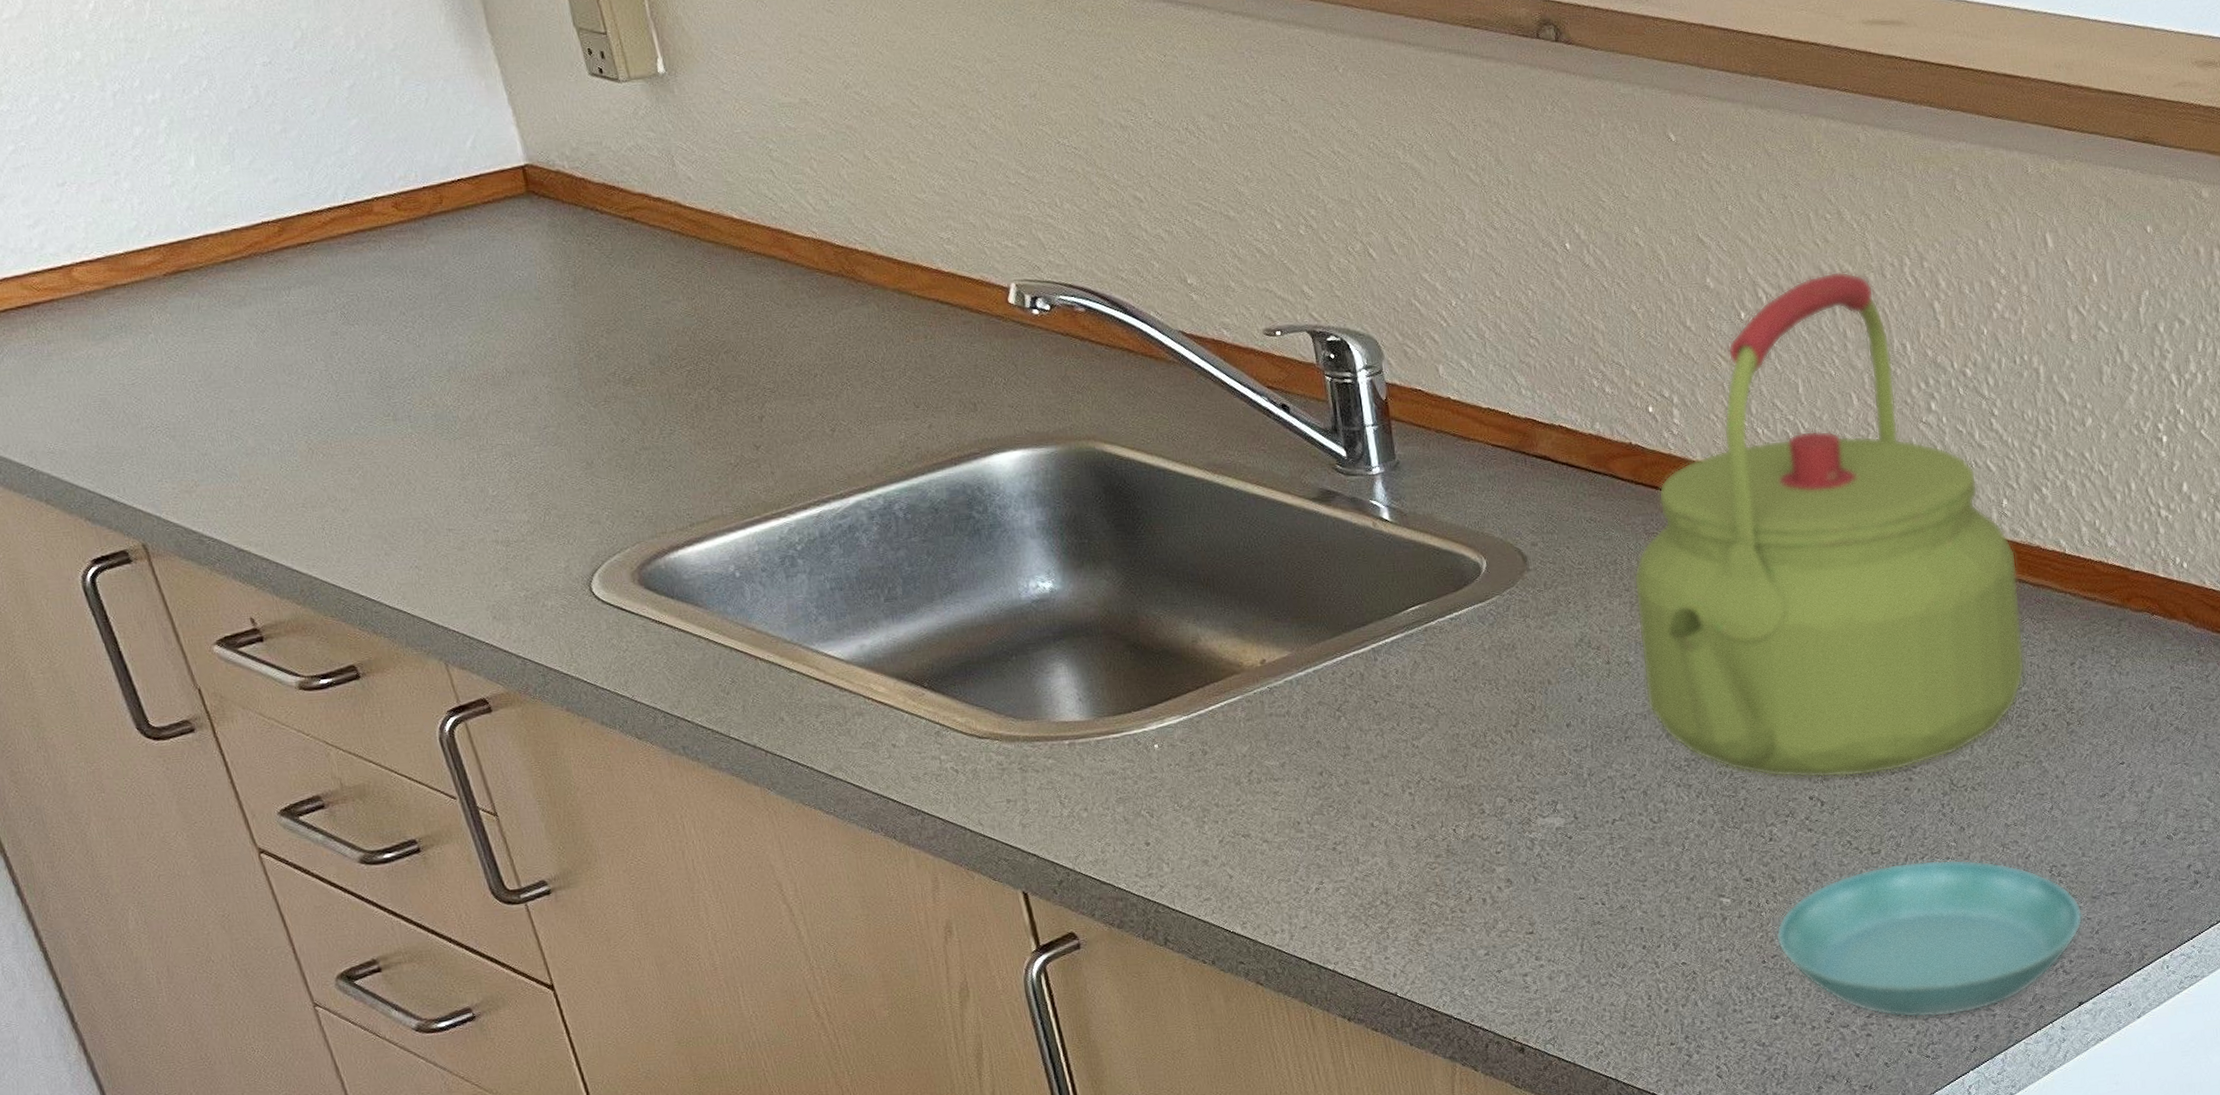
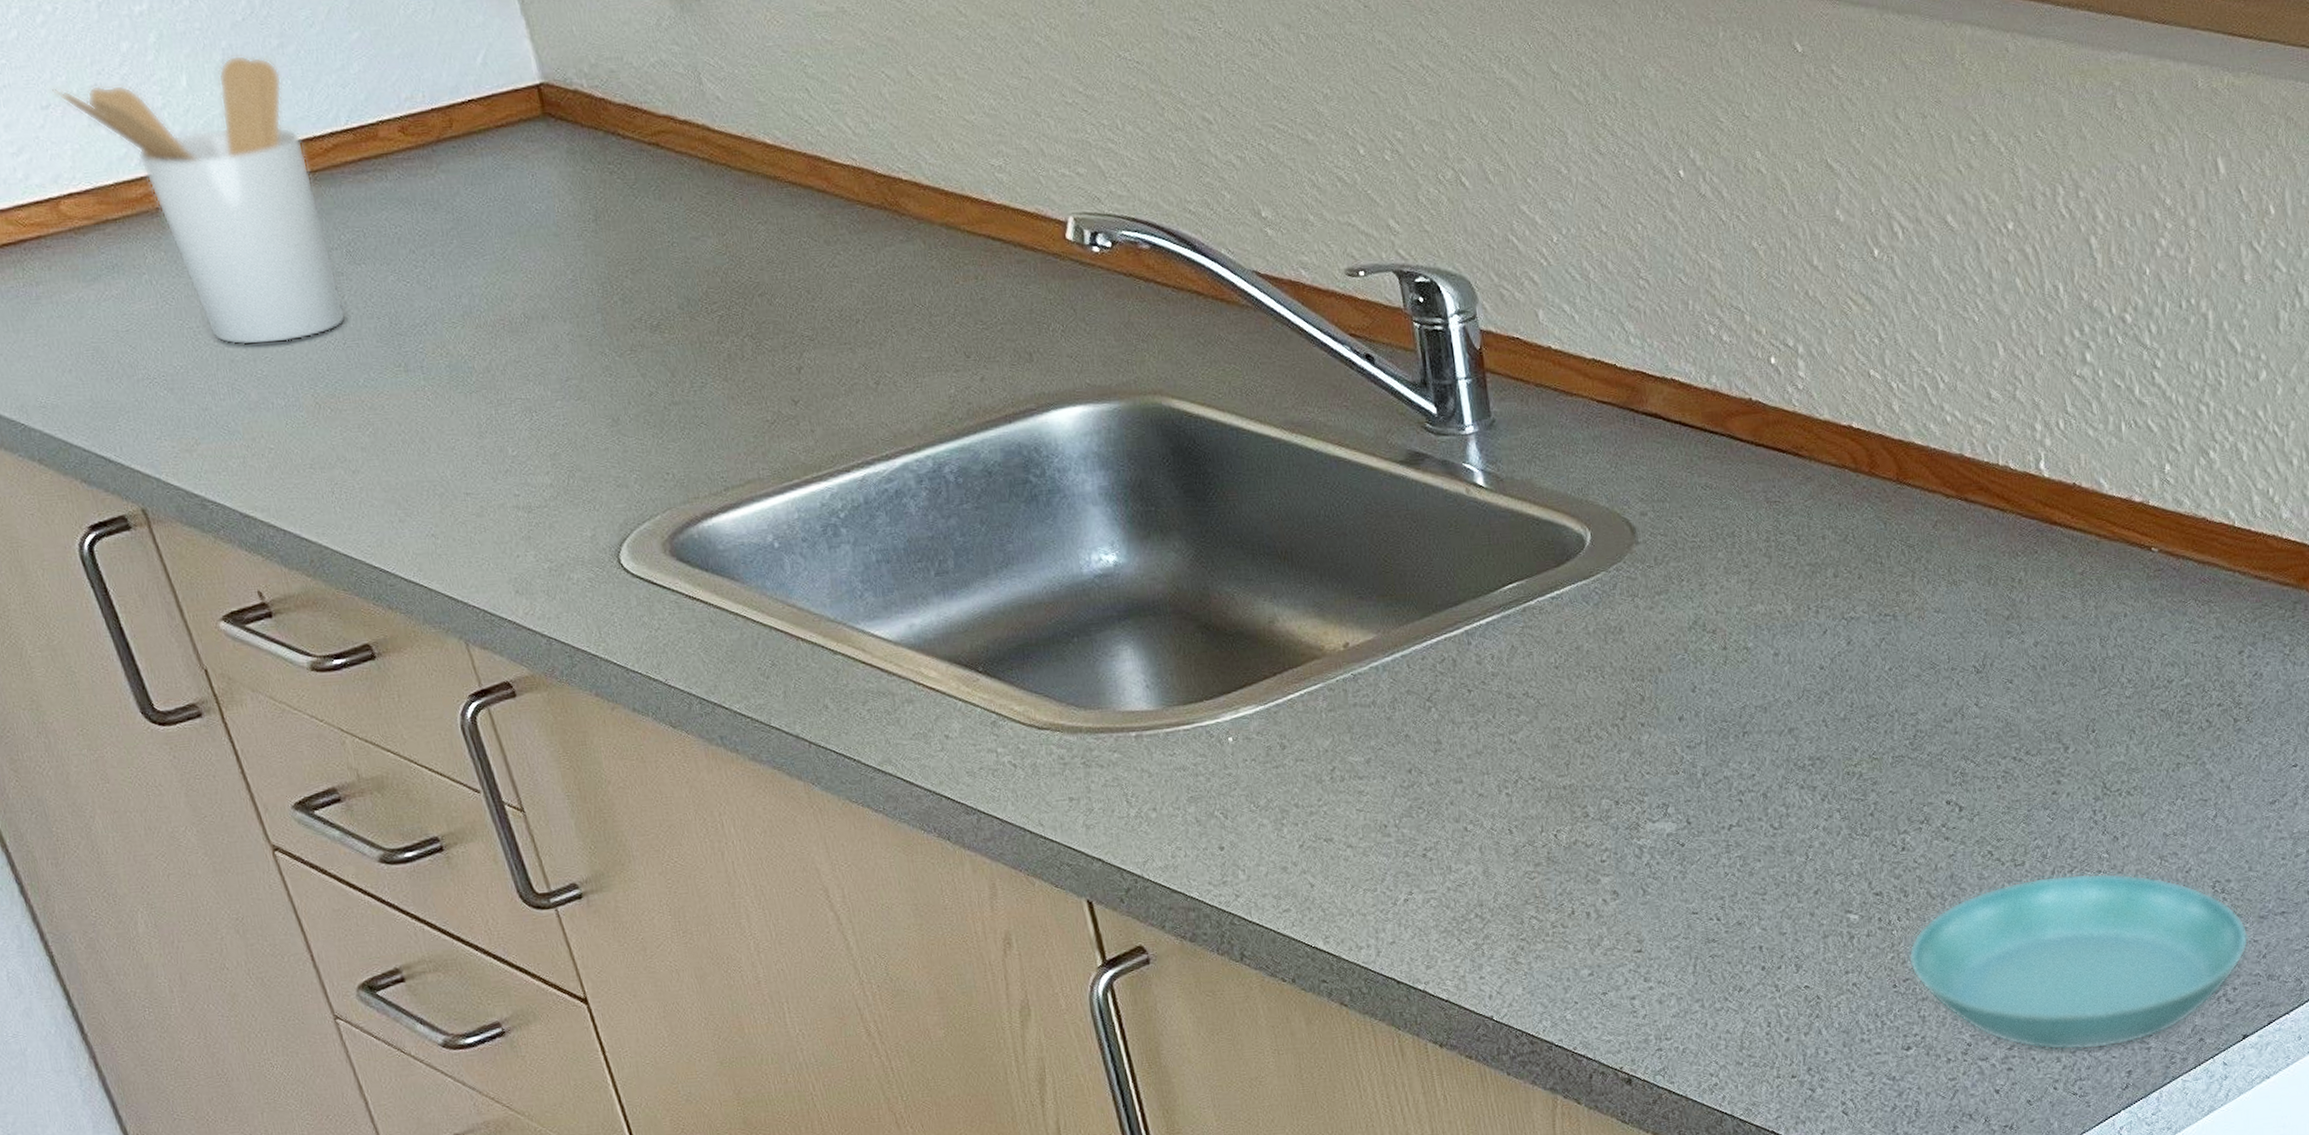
utensil holder: none [68,138,340,398] -> present [52,55,347,346]
kettle: present [1633,271,2025,778] -> none [1753,201,2188,780]

